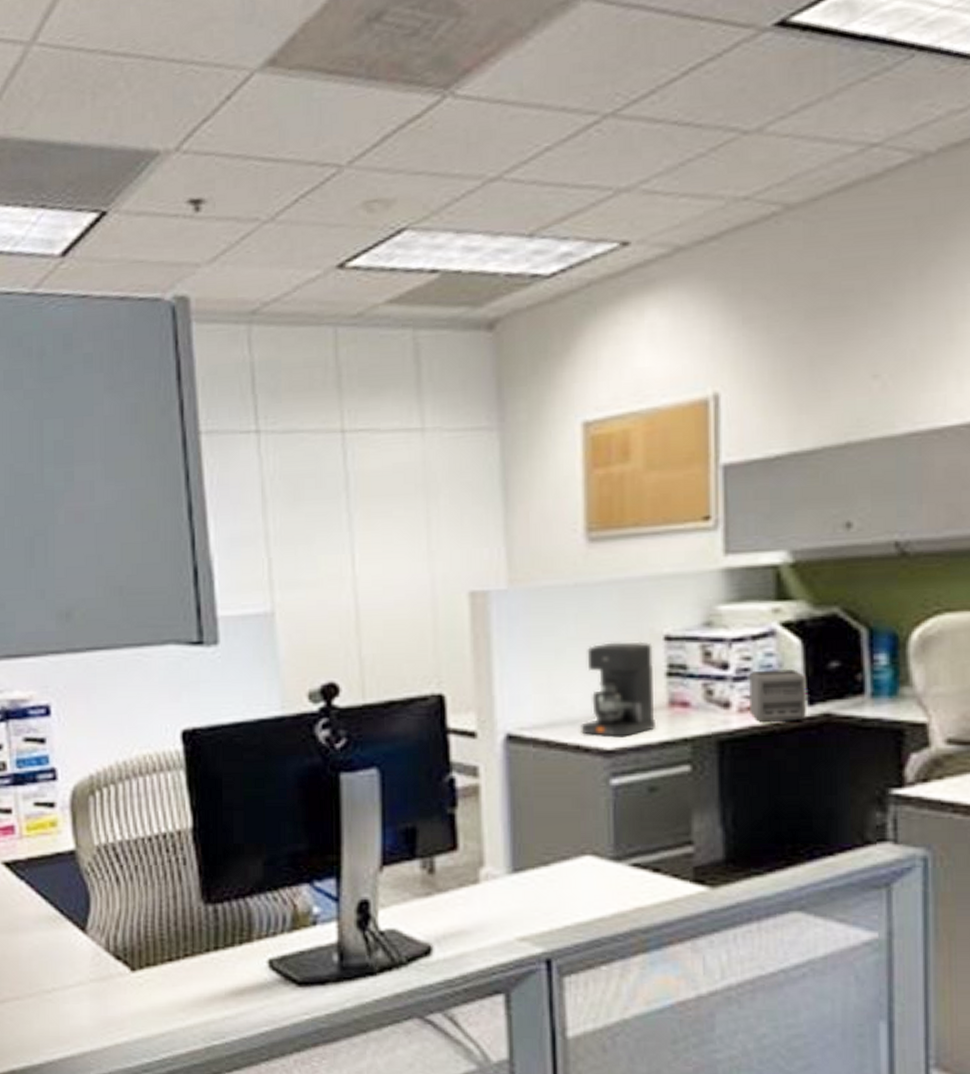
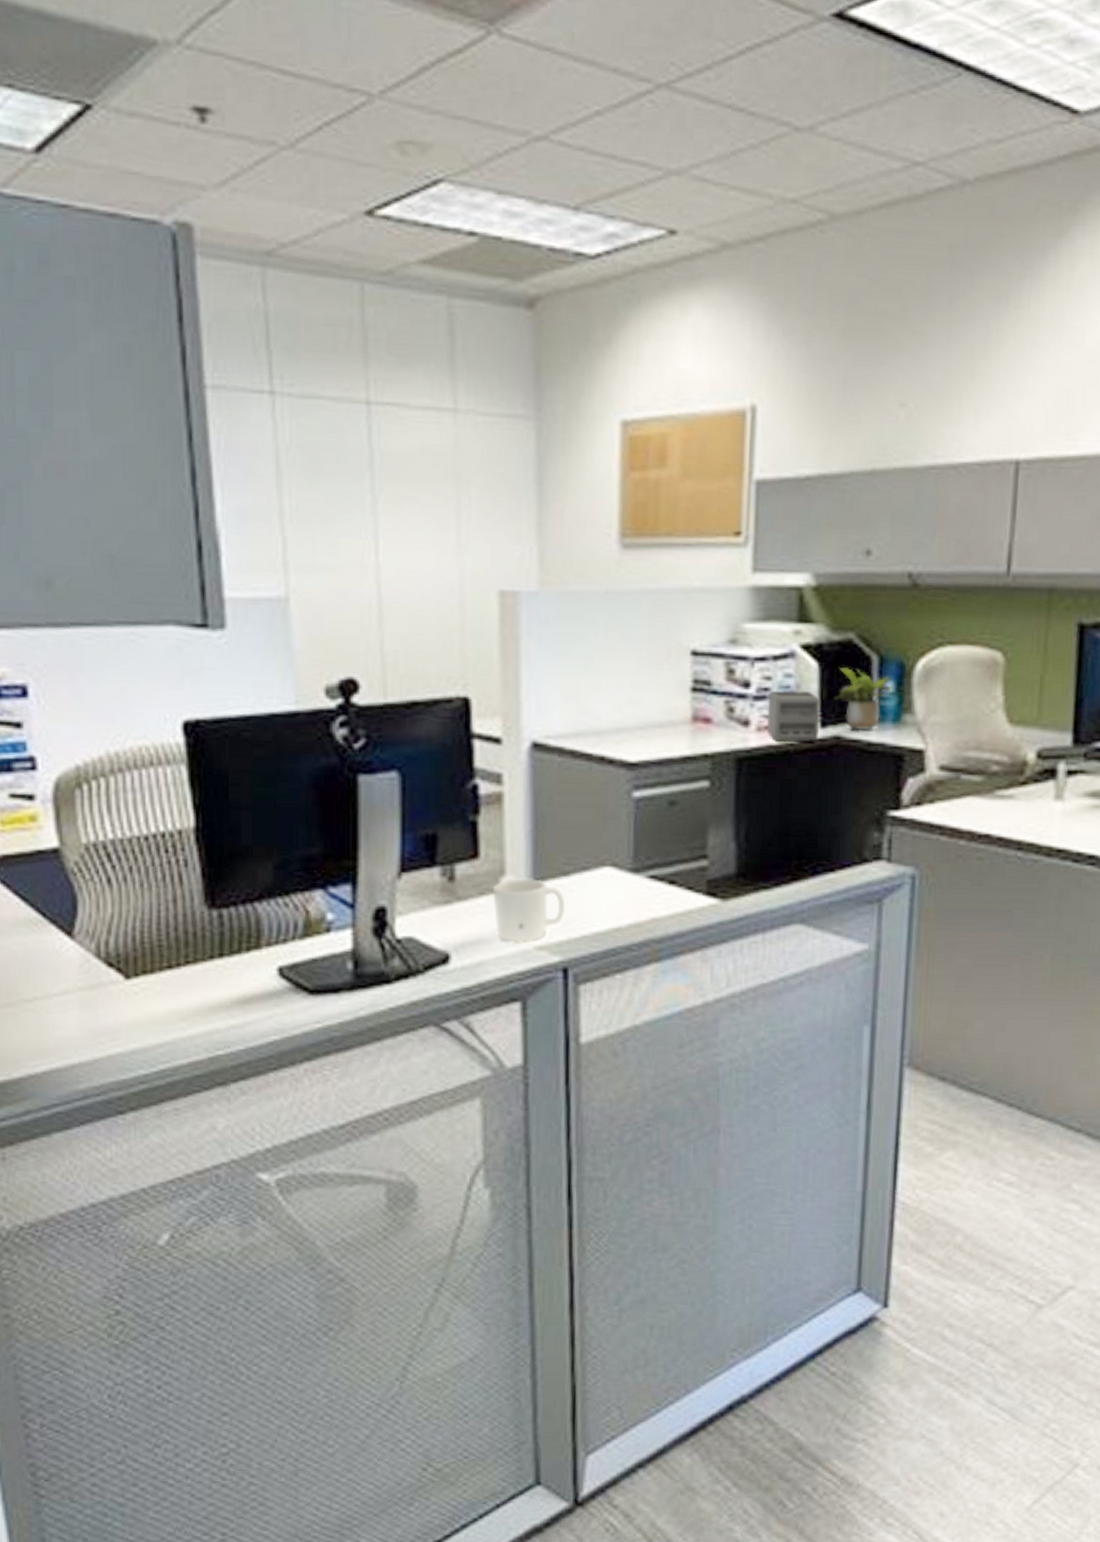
mug: none [471,869,546,935] -> present [491,878,566,944]
coffee maker: present [581,641,657,738] -> none [606,653,680,751]
potted plant: none [821,643,883,705] -> present [834,668,890,730]

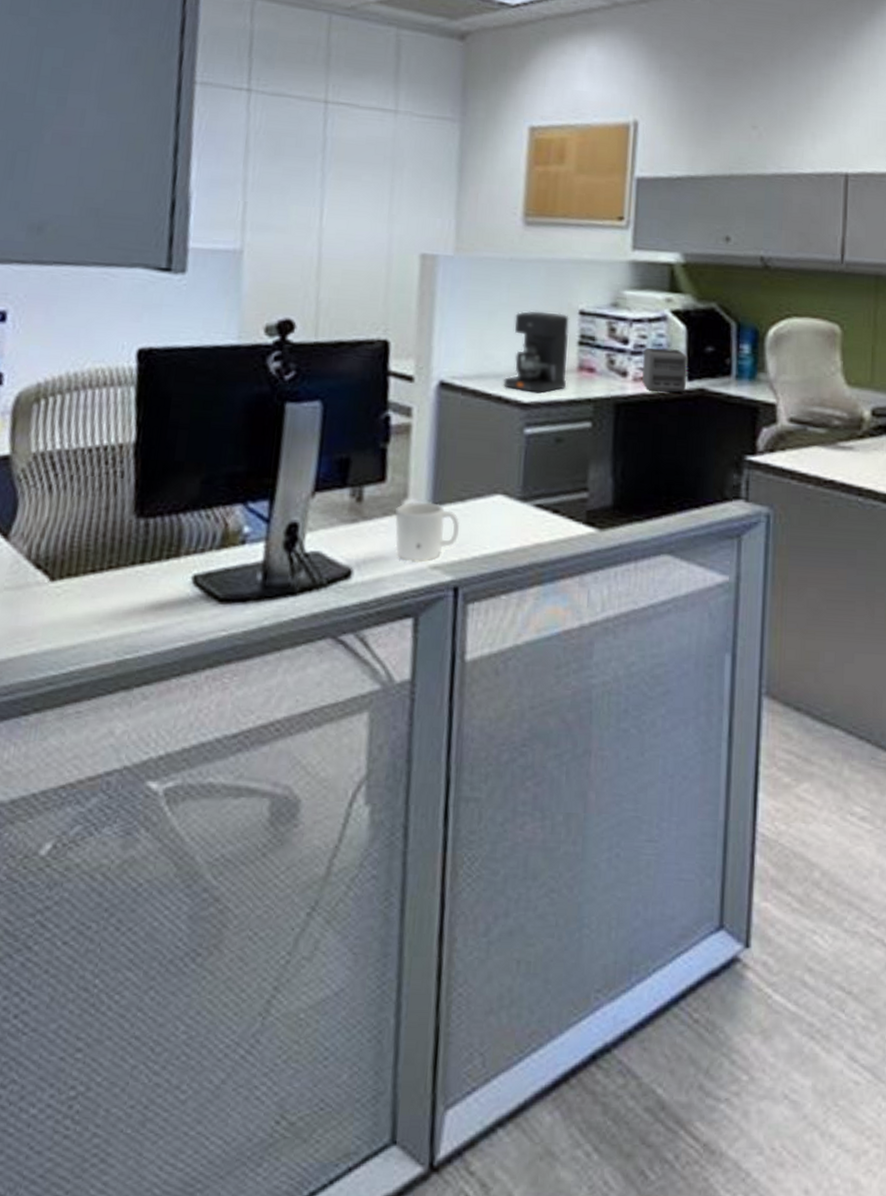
coffee maker: none [606,653,680,751] -> present [503,310,569,394]
potted plant: present [834,668,890,730] -> none [699,331,746,385]

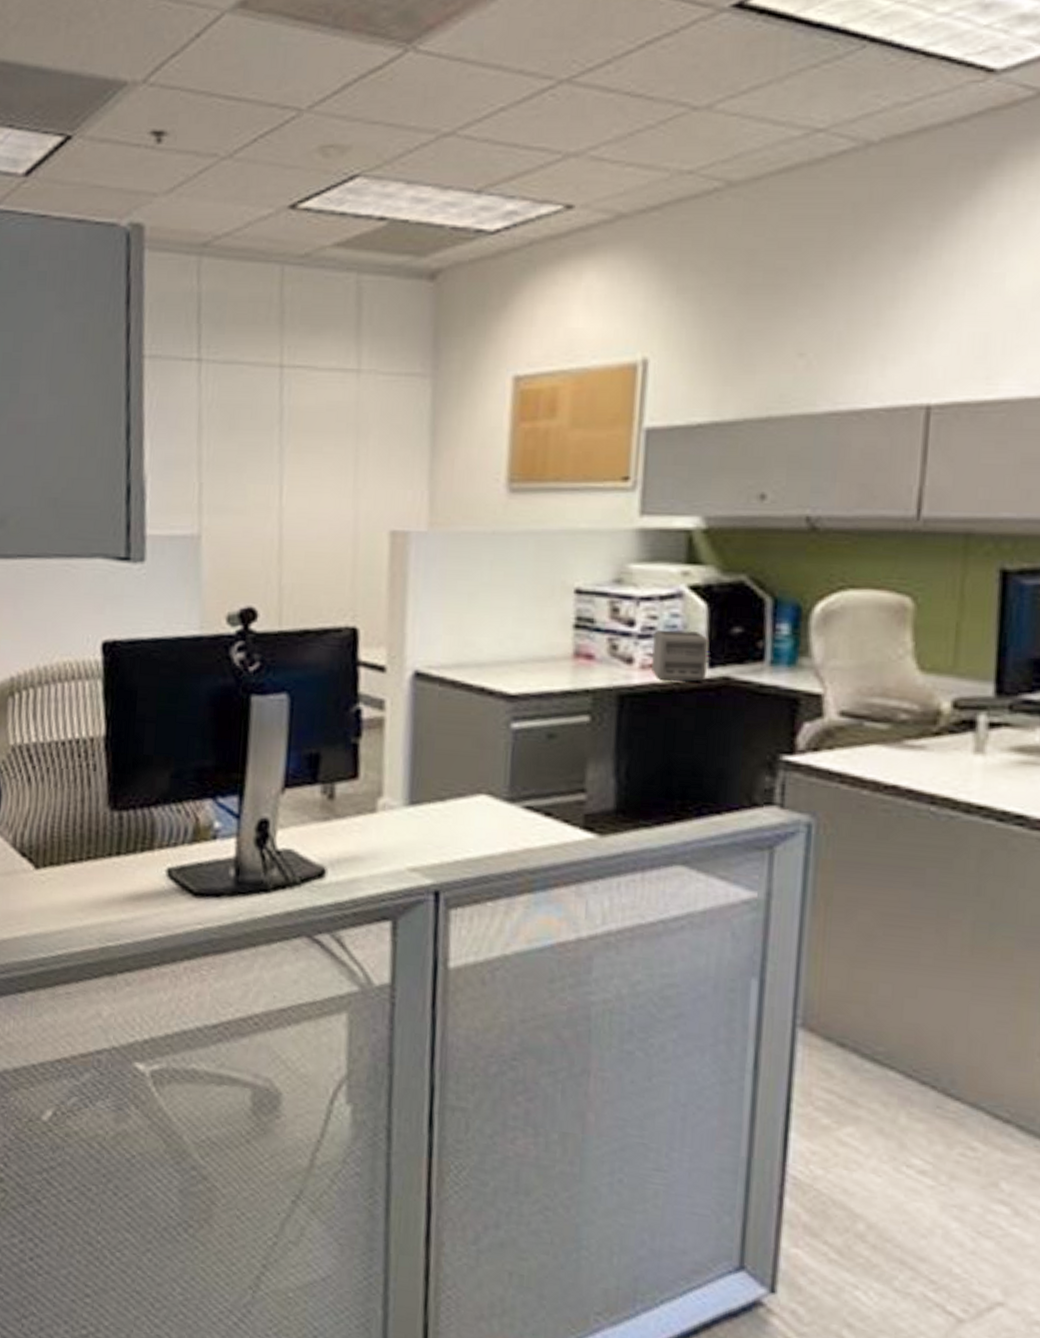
mug: present [394,502,460,563] -> none [368,800,440,864]
coffee maker: present [503,310,569,394] -> none [486,590,563,684]

